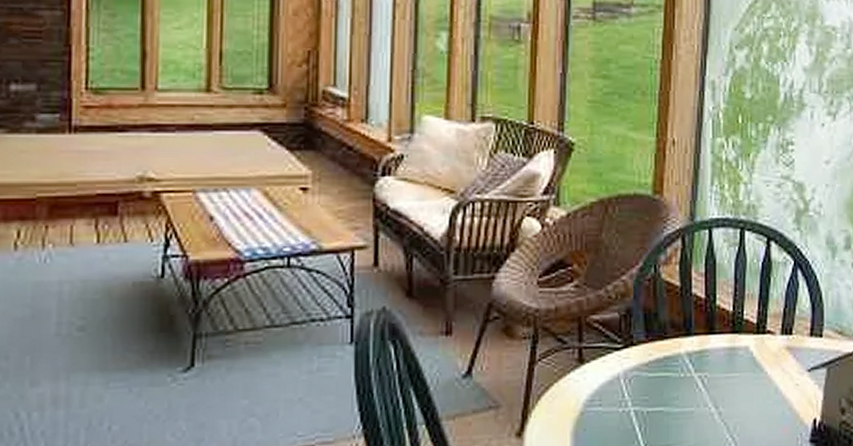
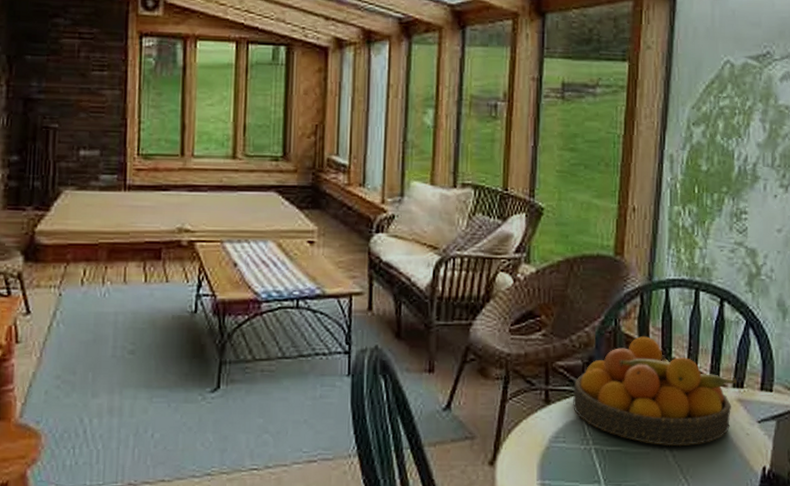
fruit bowl: none [609,283,785,403] -> present [573,336,737,447]

